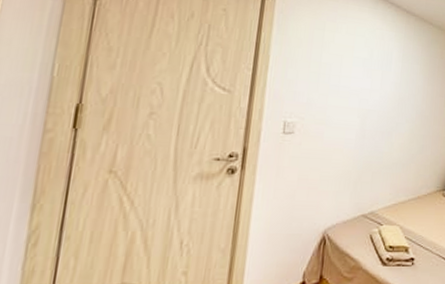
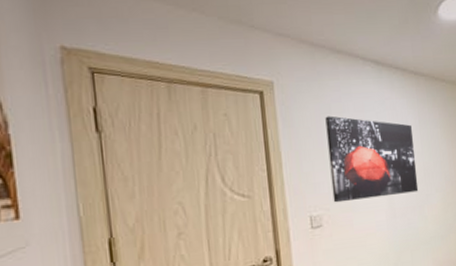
wall art: none [309,32,396,119] -> present [325,115,419,203]

